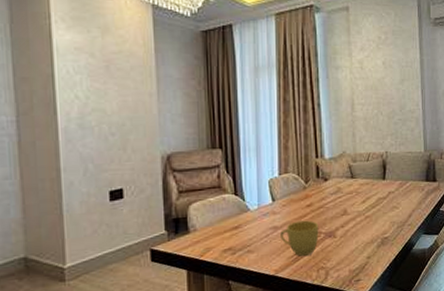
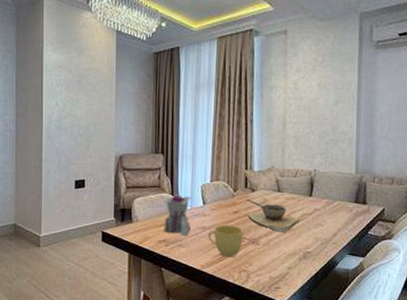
teapot: none [226,193,260,241] -> present [163,194,193,237]
bowl: none [320,190,375,222] -> present [247,199,300,234]

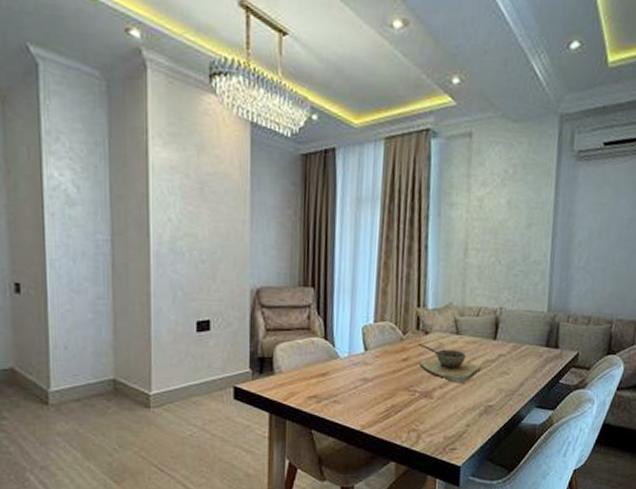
teapot: present [163,194,193,237] -> none [314,339,352,391]
cup: present [208,224,244,257] -> none [370,375,414,414]

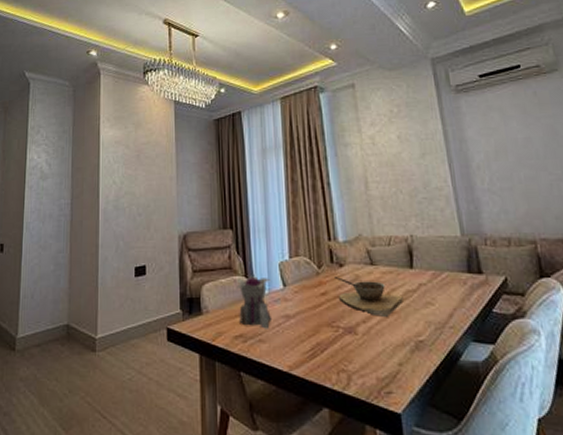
teapot: none [314,339,352,391] -> present [236,276,271,329]

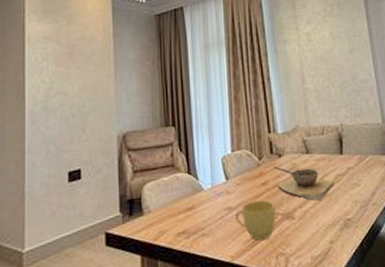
teapot: present [236,276,271,329] -> none [179,172,214,223]
cup: none [293,311,337,353] -> present [235,200,276,240]

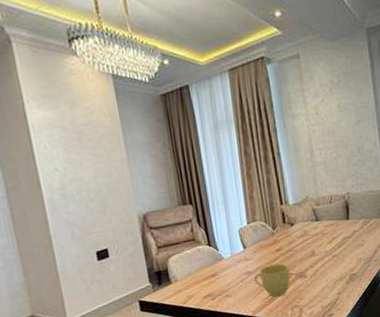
bowl: present [274,167,334,202] -> none [287,233,341,261]

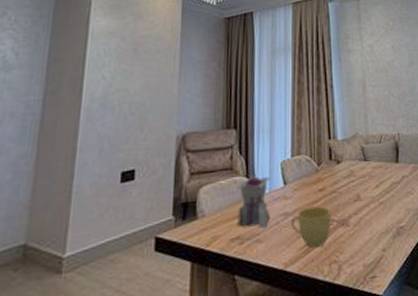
teapot: none [201,243,235,286] -> present [237,176,272,229]

